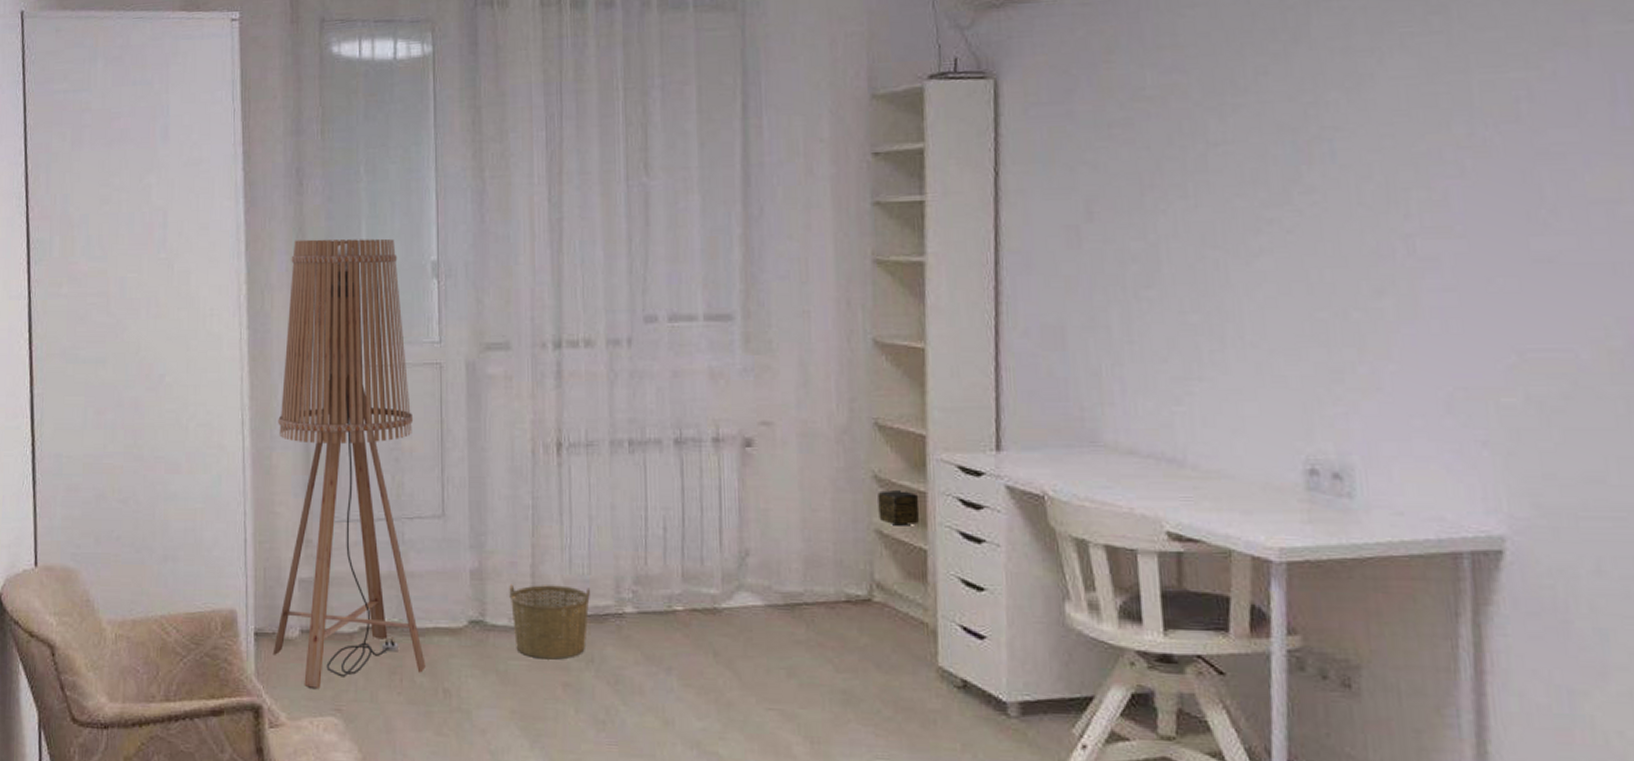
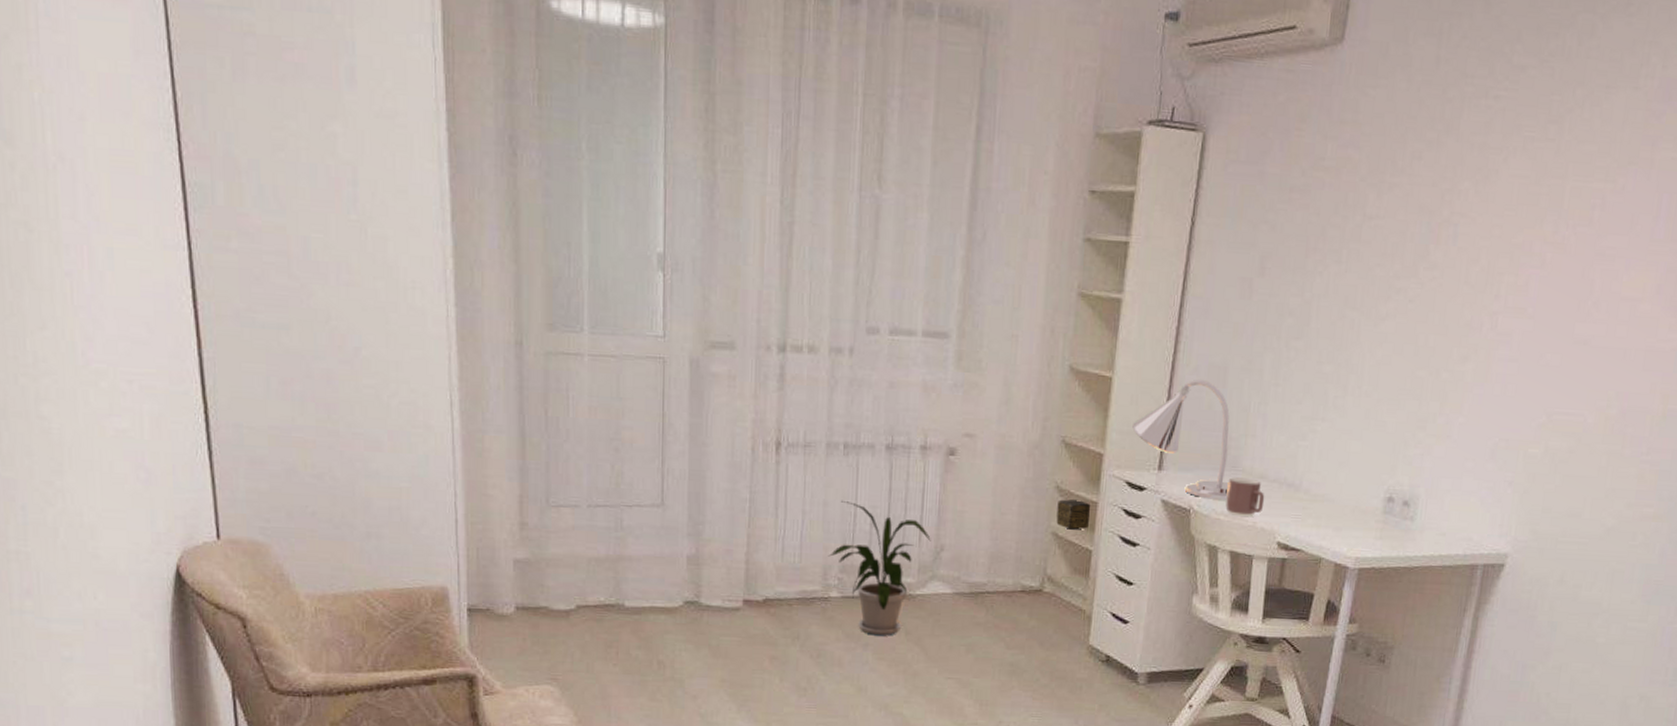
floor lamp: present [272,238,426,690] -> none [487,215,641,661]
basket: present [509,584,590,660] -> none [724,569,799,636]
house plant: none [619,502,733,658] -> present [828,500,931,636]
table lamp: none [957,342,1091,484] -> present [1132,379,1230,501]
mug: none [1087,455,1140,503] -> present [1225,477,1265,517]

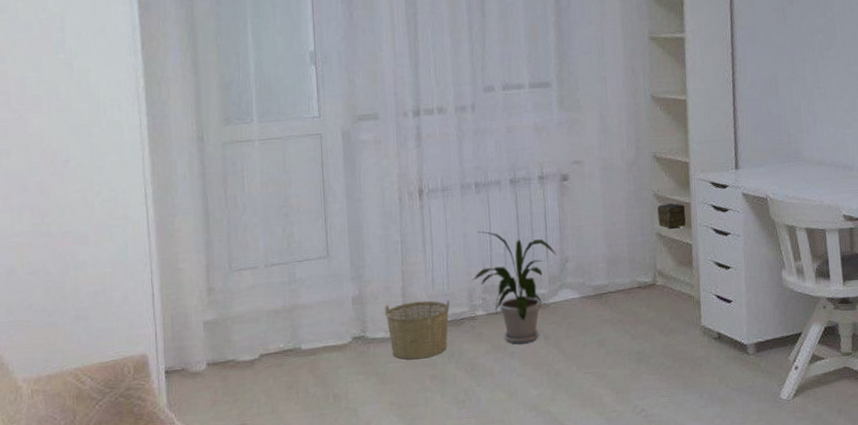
basket: none [724,569,799,636] -> present [385,300,450,360]
table lamp: present [1132,379,1230,501] -> none [709,91,796,188]
mug: present [1225,477,1265,517] -> none [793,165,827,198]

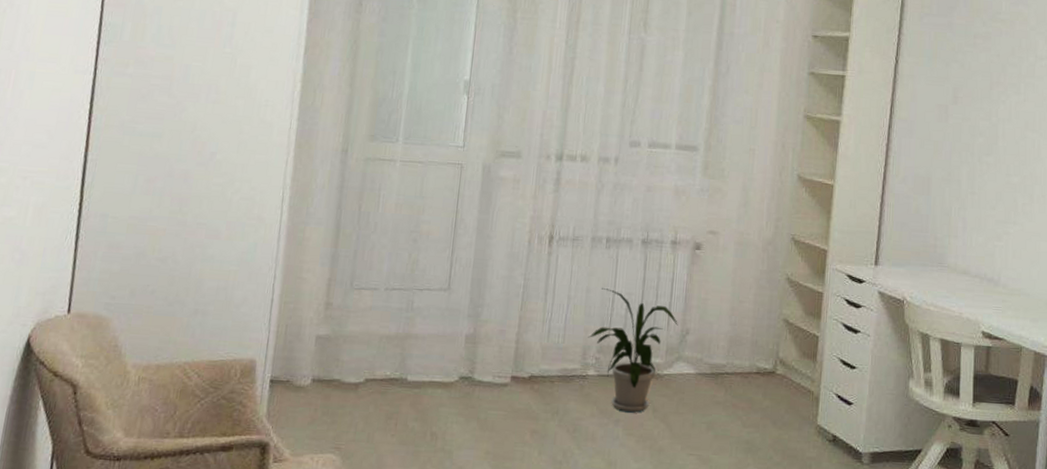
basket: present [385,300,450,360] -> none [496,348,562,411]
decorative box: present [657,202,686,229] -> none [787,289,818,317]

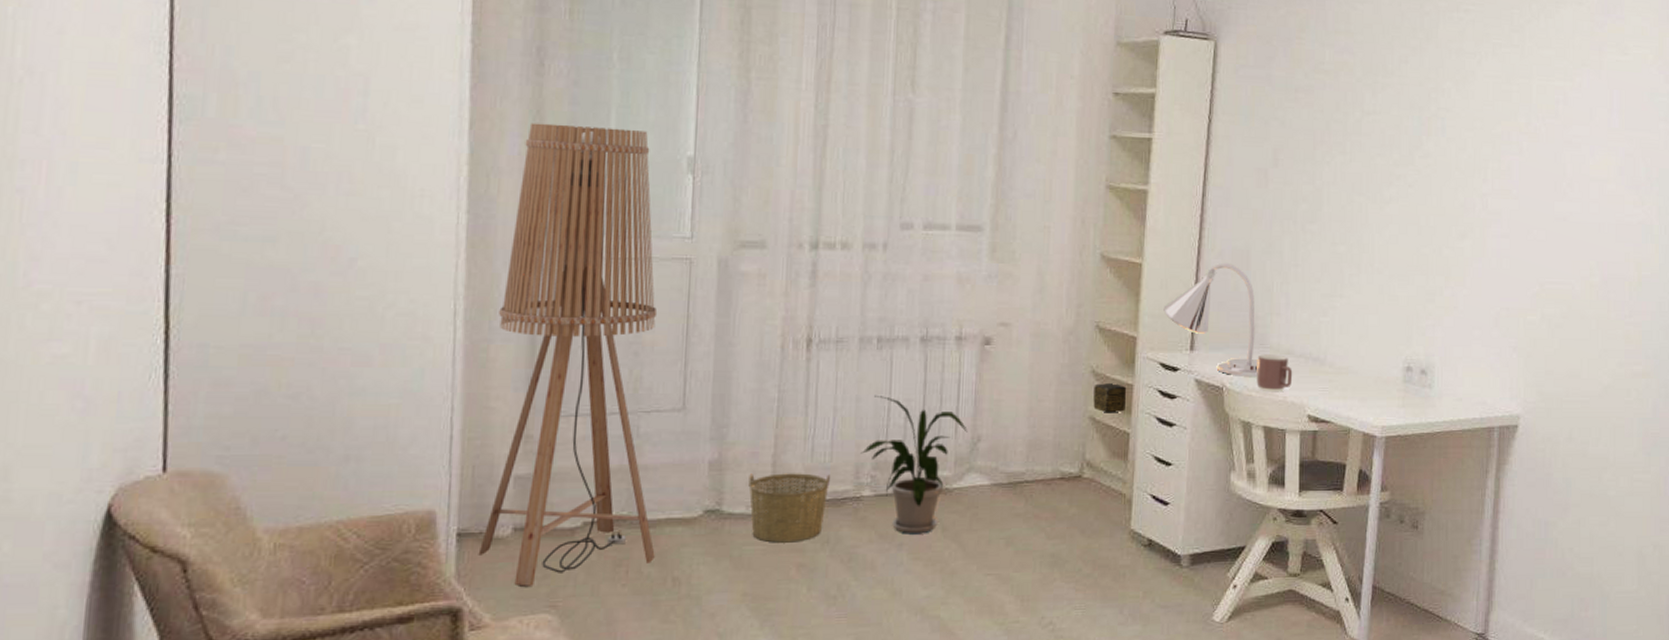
floor lamp: none [284,50,436,431] -> present [478,123,658,588]
basket: none [496,348,562,411] -> present [748,473,830,543]
decorative box: none [787,289,818,317] -> present [1093,382,1127,413]
table lamp: none [852,187,937,294] -> present [1163,262,1258,378]
mug: none [935,272,969,308] -> present [1256,354,1293,392]

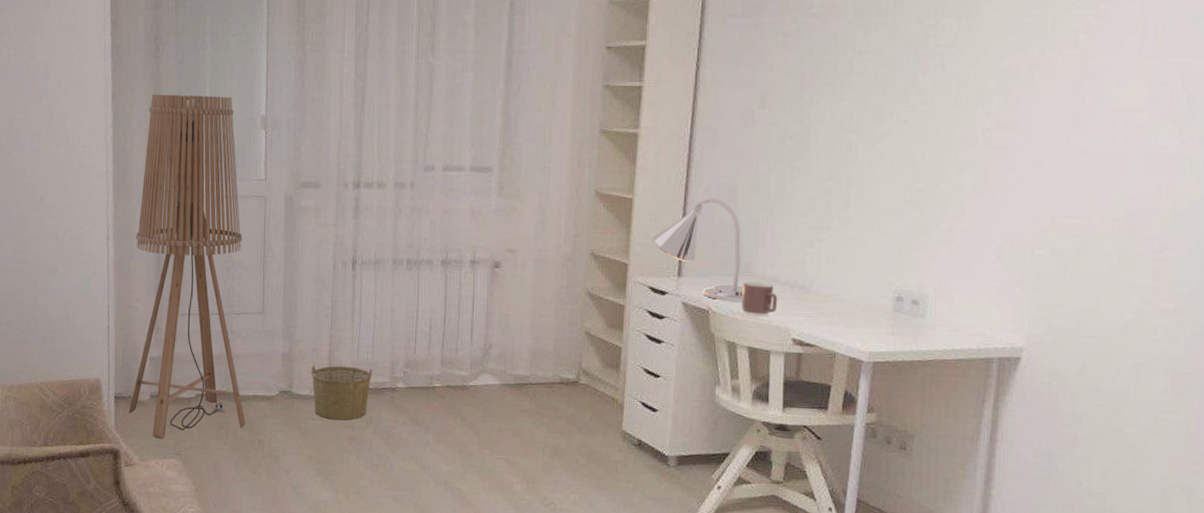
house plant: present [860,394,968,534] -> none [395,306,481,421]
decorative box: present [1093,382,1127,413] -> none [589,302,619,329]

